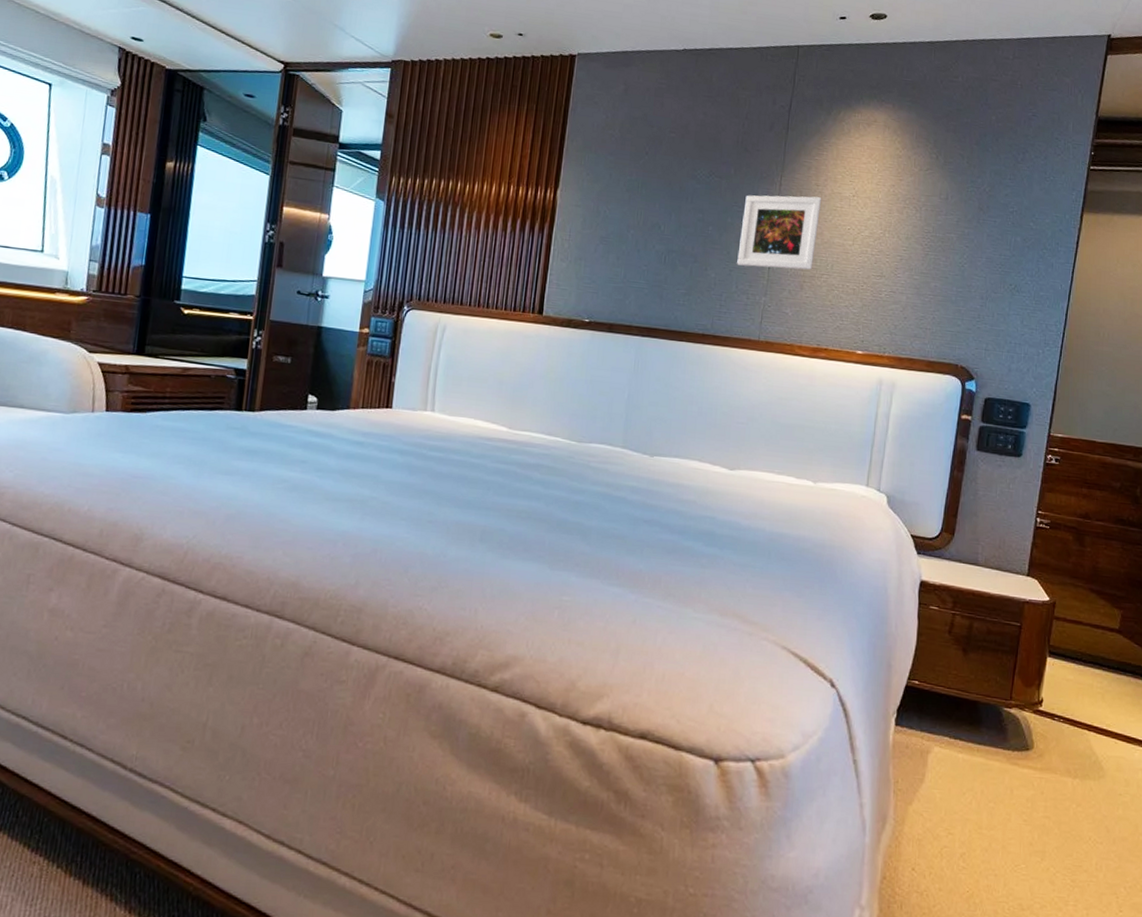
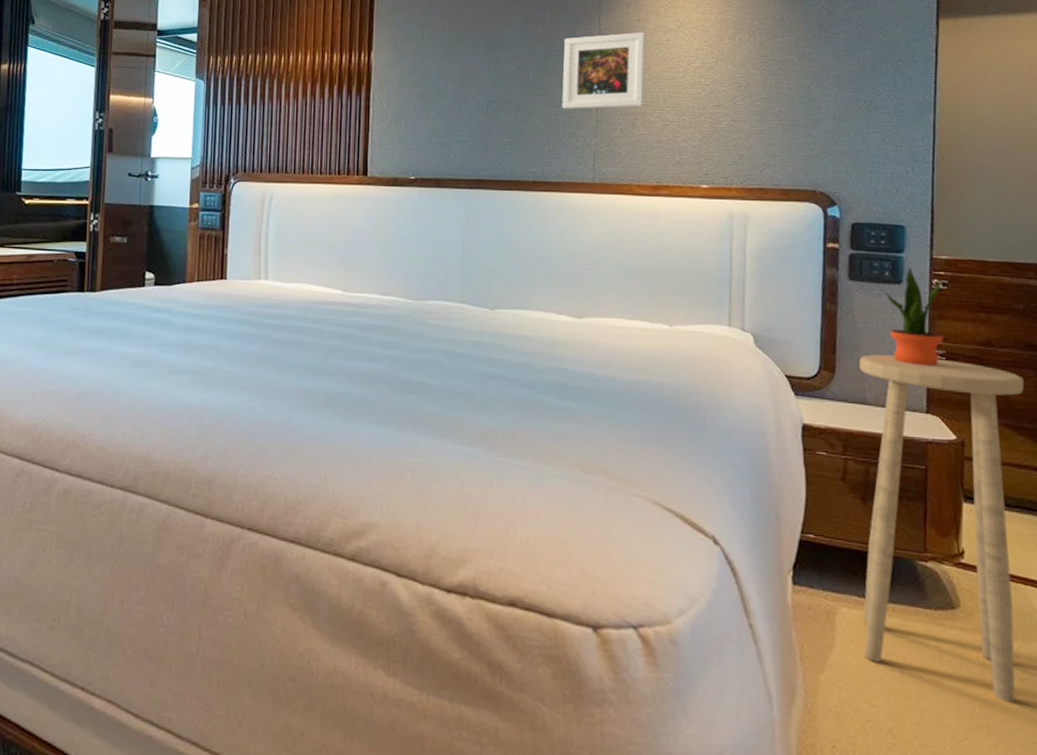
stool: none [948,520,1111,832] -> present [858,354,1024,703]
potted plant: none [1005,442,1055,534] -> present [884,267,944,367]

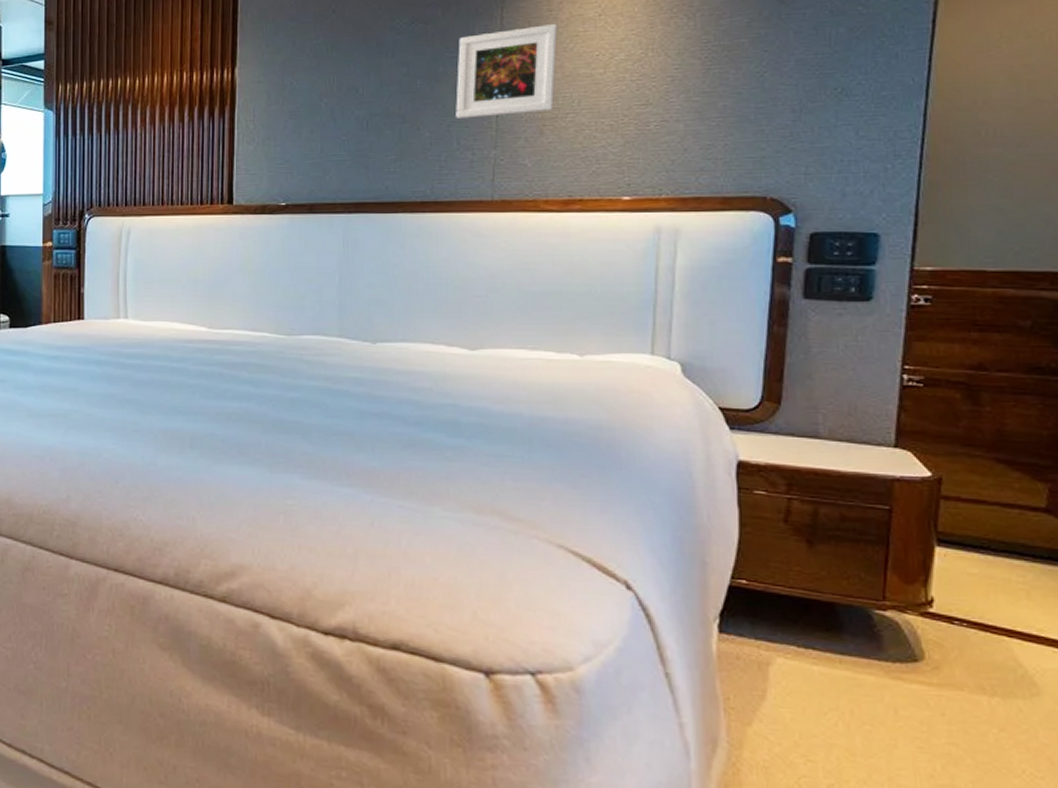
stool: present [858,354,1024,703] -> none [802,381,1025,763]
potted plant: present [884,267,944,367] -> none [848,281,924,395]

